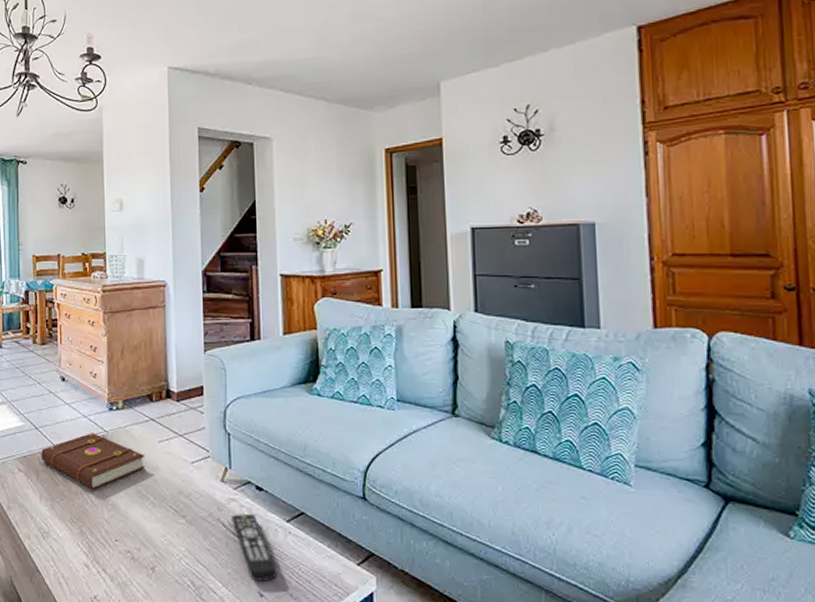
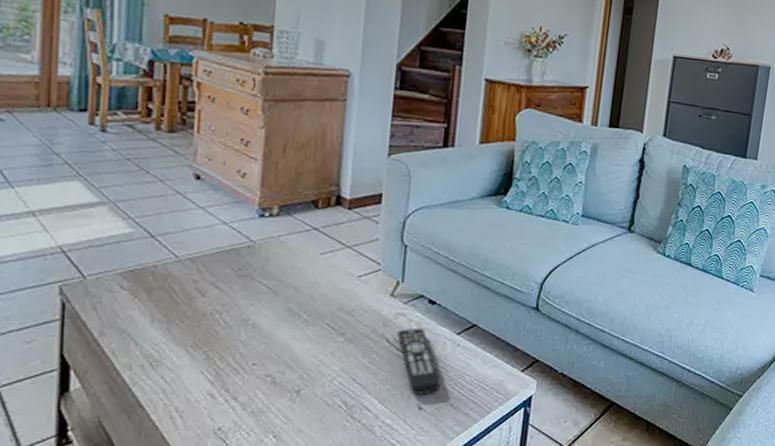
book: present [41,433,144,489] -> none [156,243,300,308]

